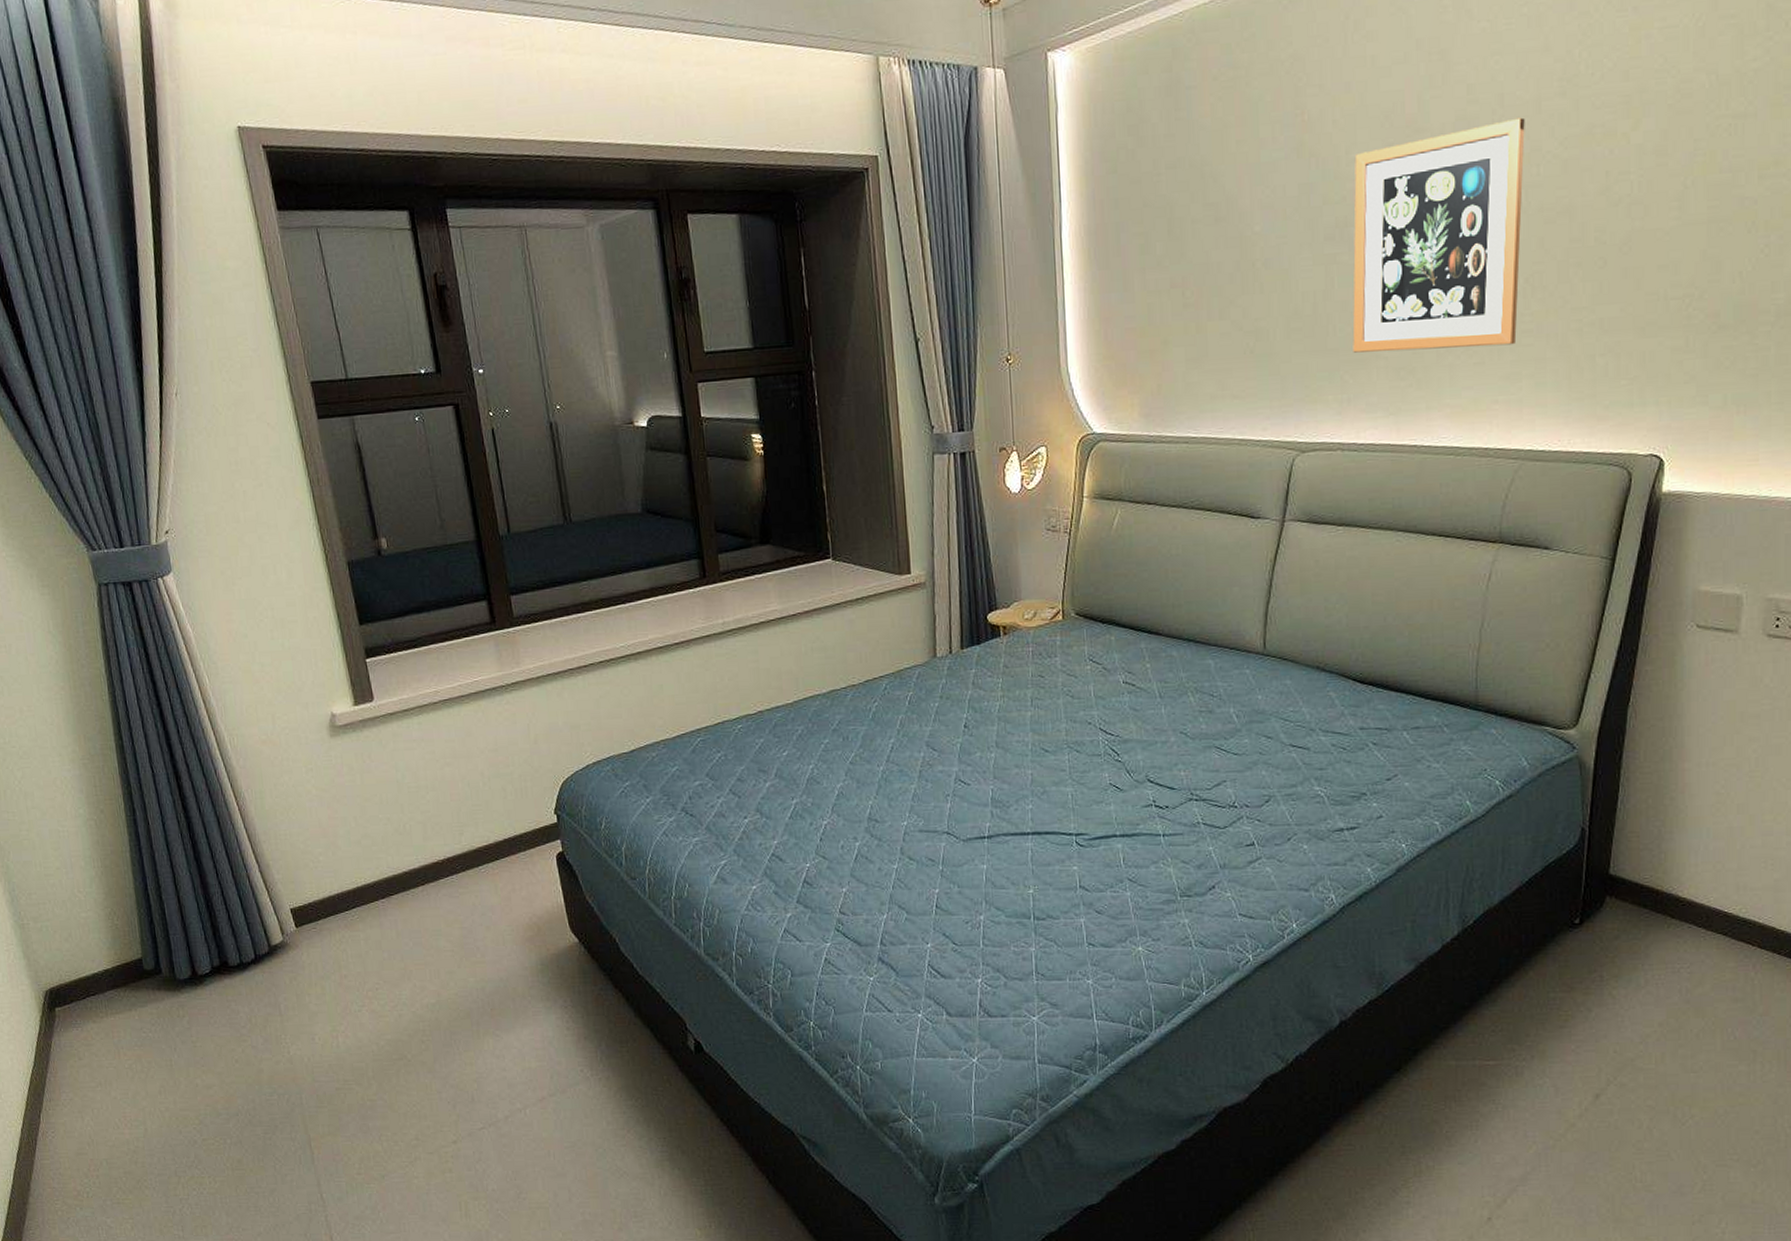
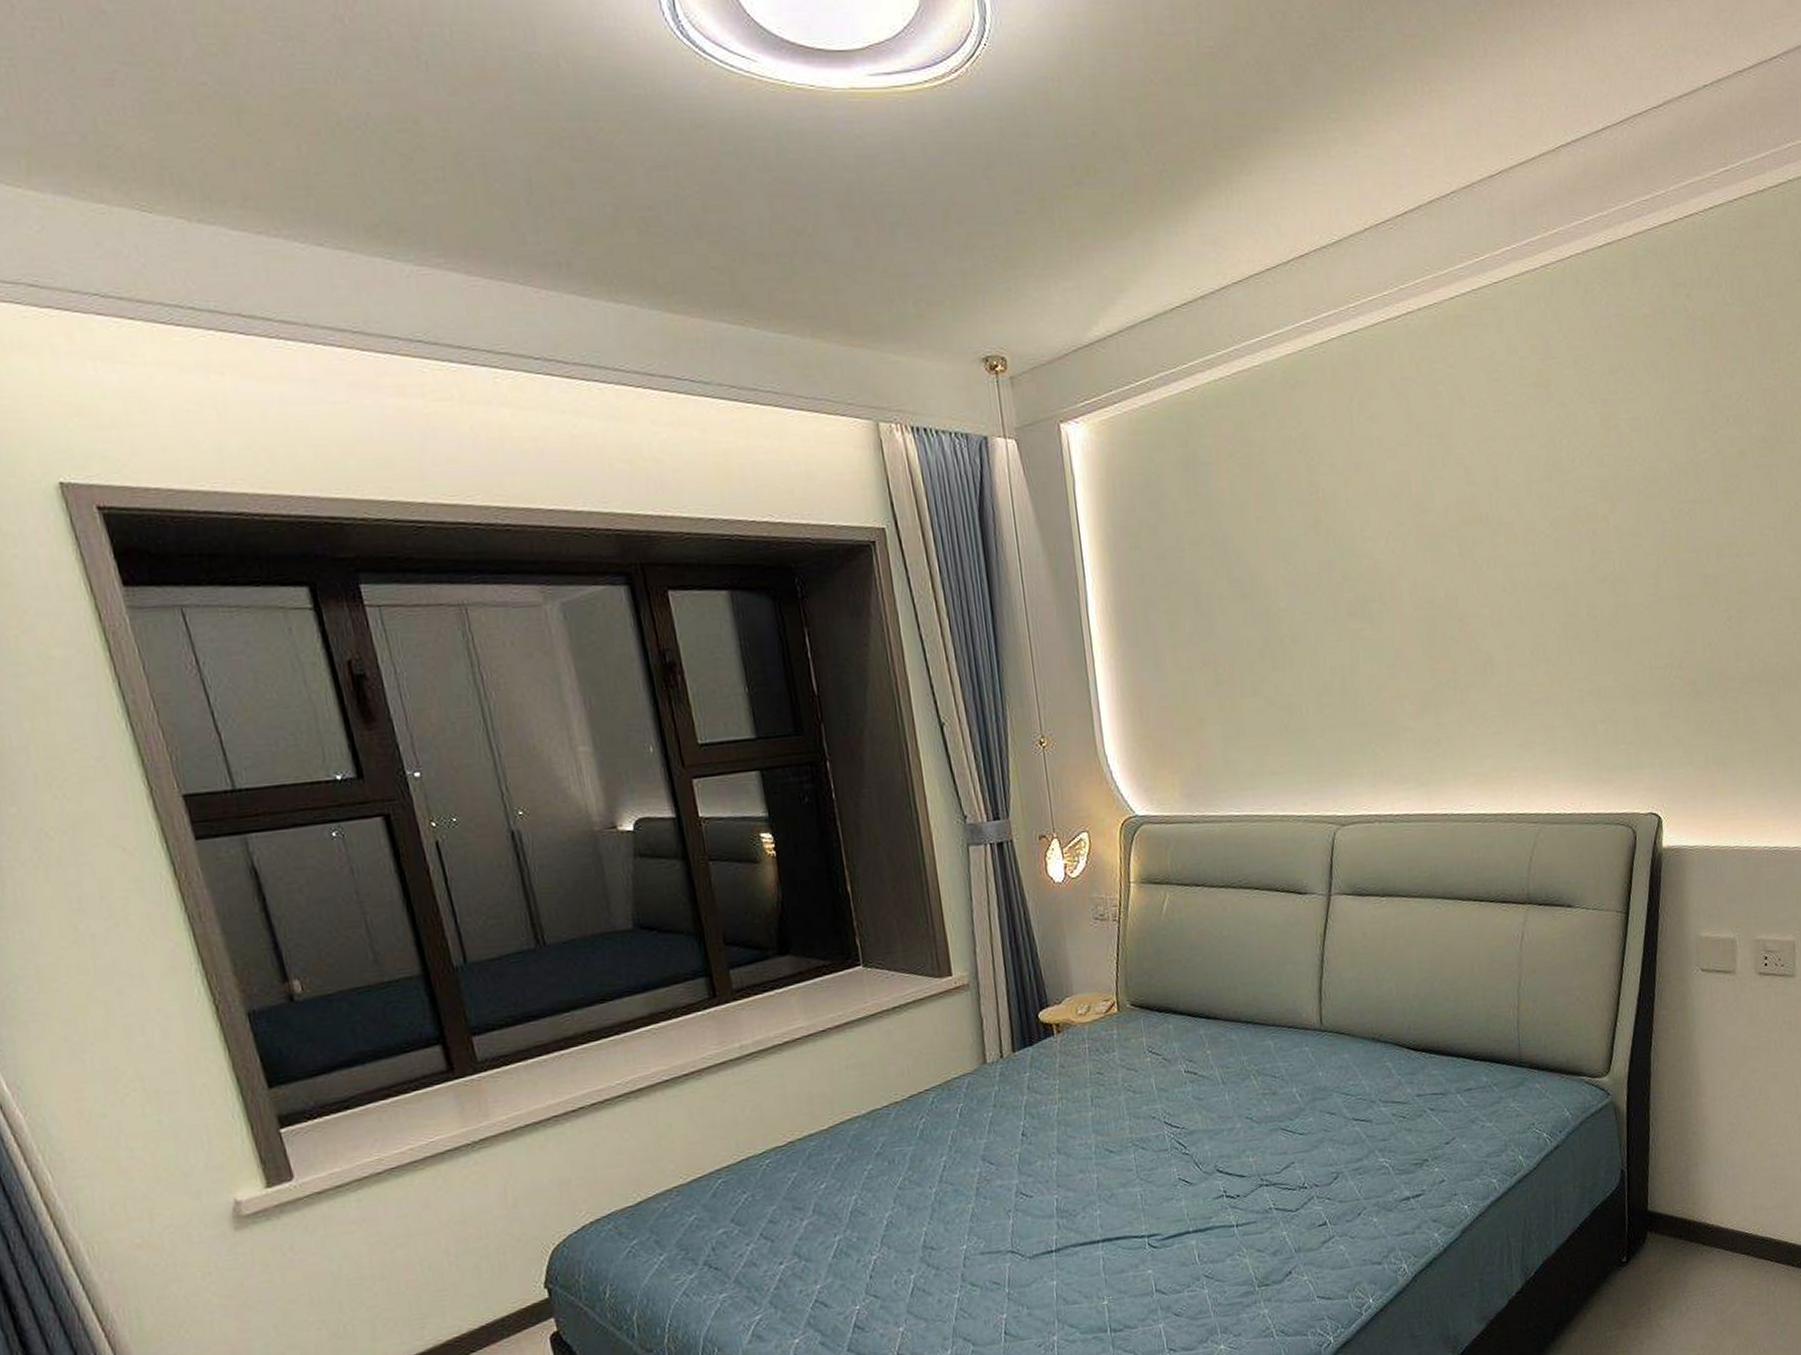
wall art: present [1352,117,1525,353] -> none [1369,499,1528,726]

